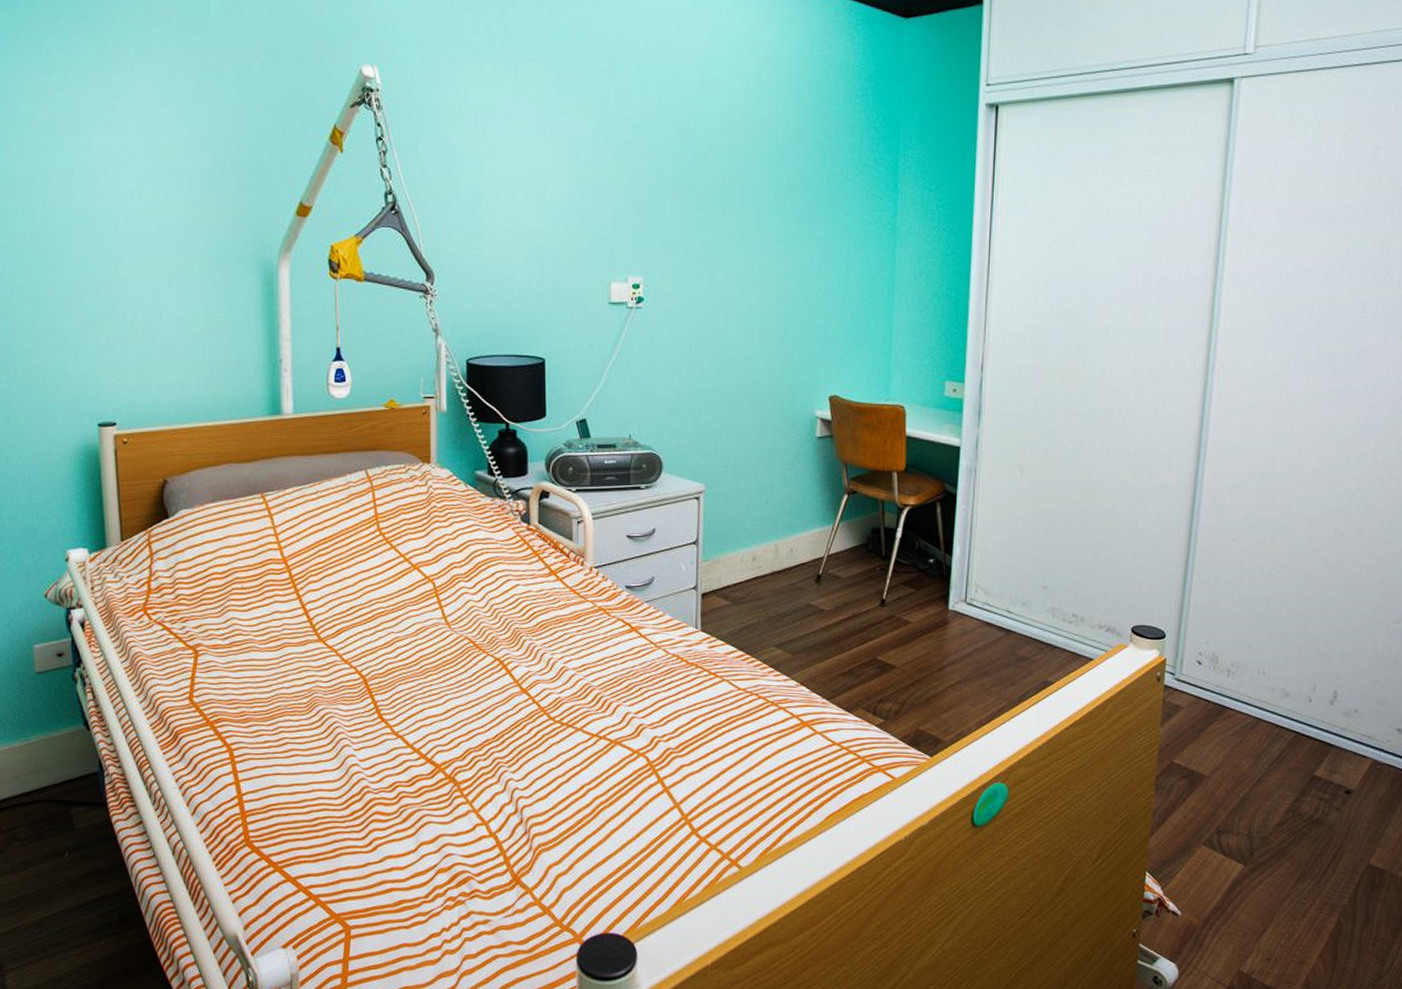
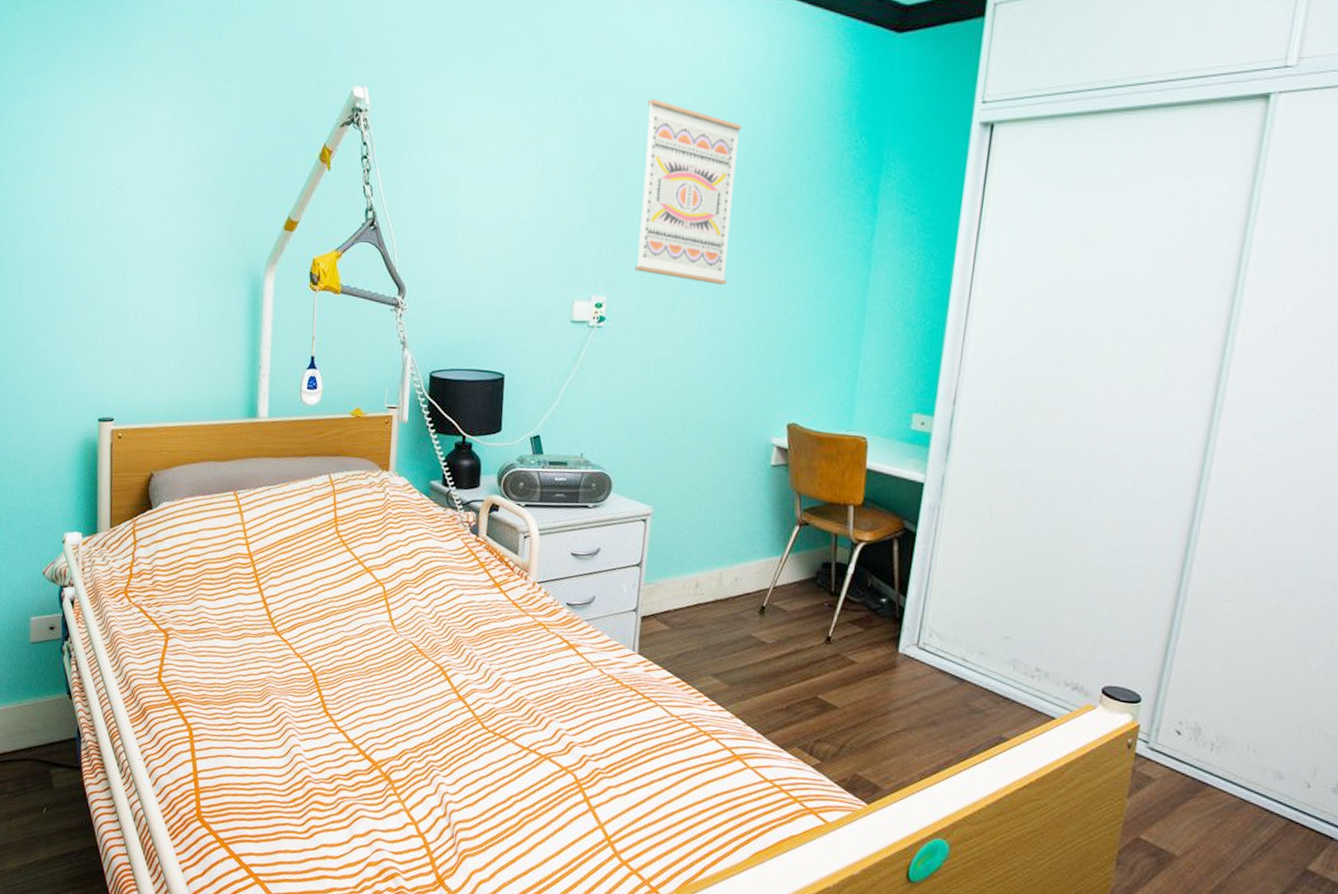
wall art: none [669,80,765,263] -> present [634,99,743,285]

